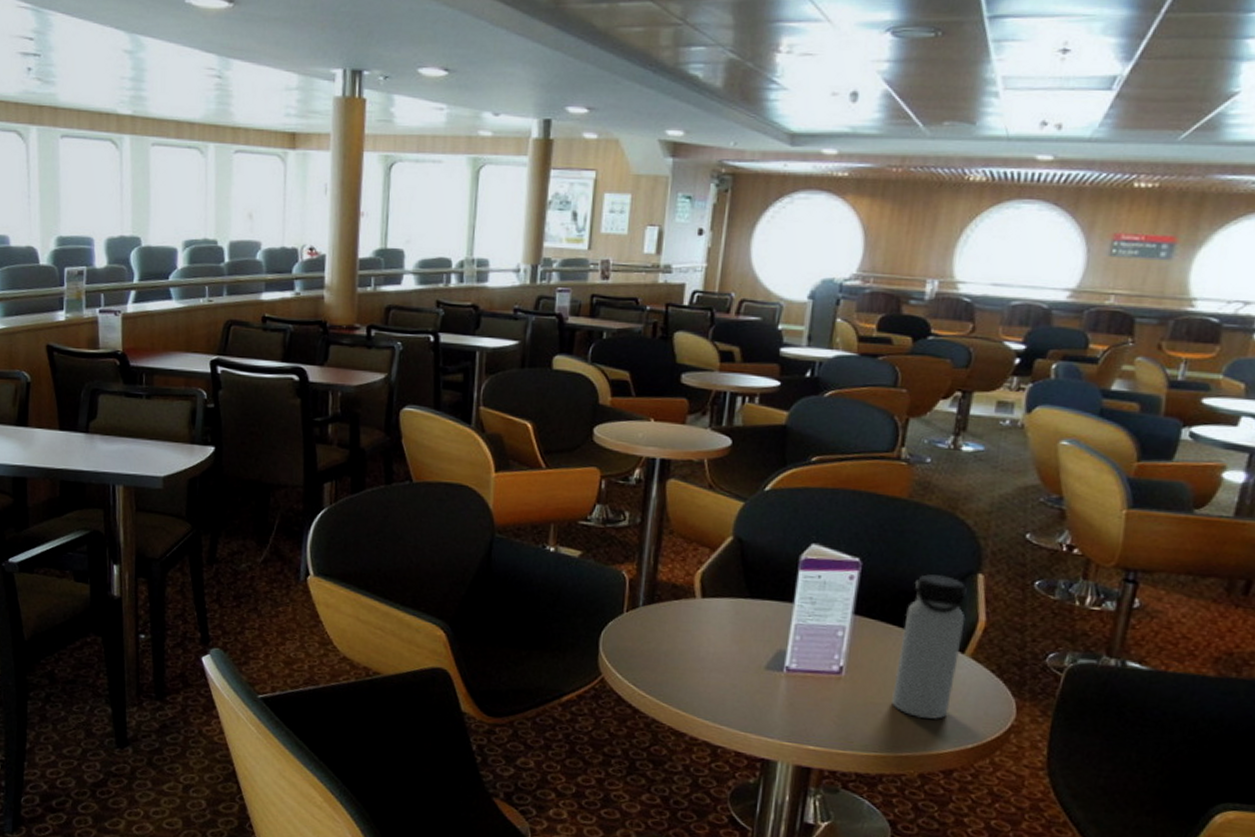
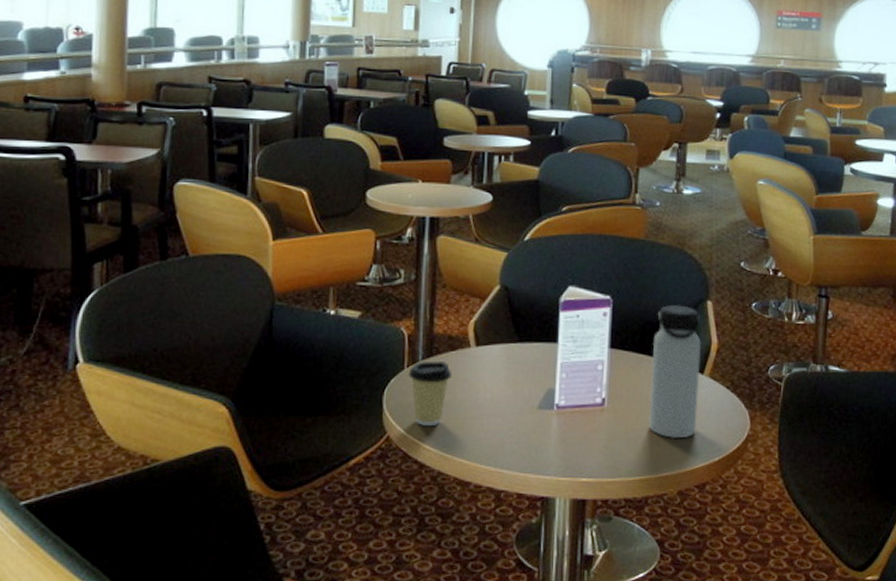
coffee cup: none [627,608,674,673] -> present [408,362,453,426]

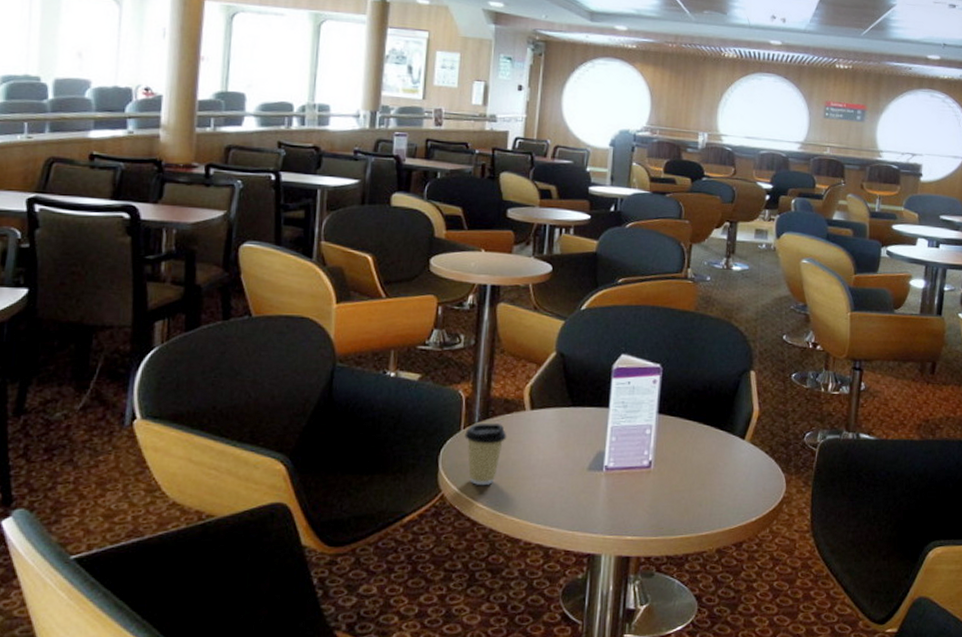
water bottle: present [649,305,701,438] -> none [692,374,744,499]

